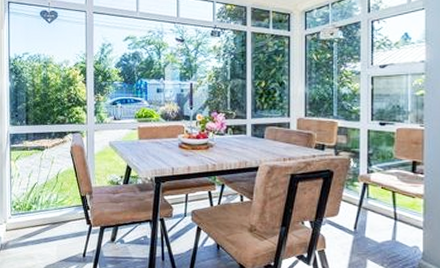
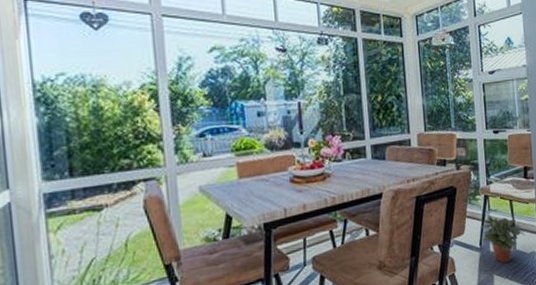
potted plant: none [358,203,408,252] -> present [482,216,525,264]

